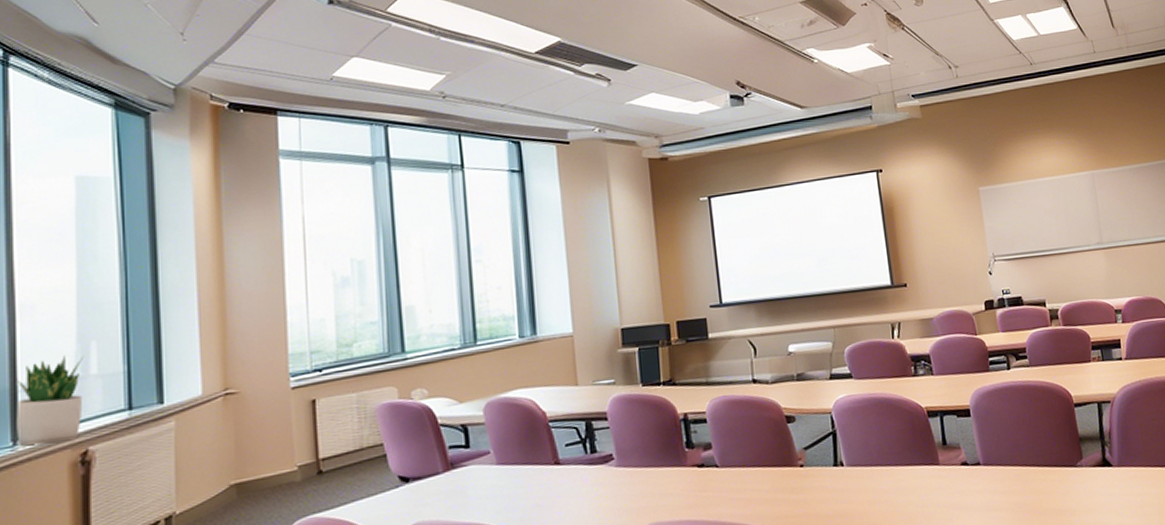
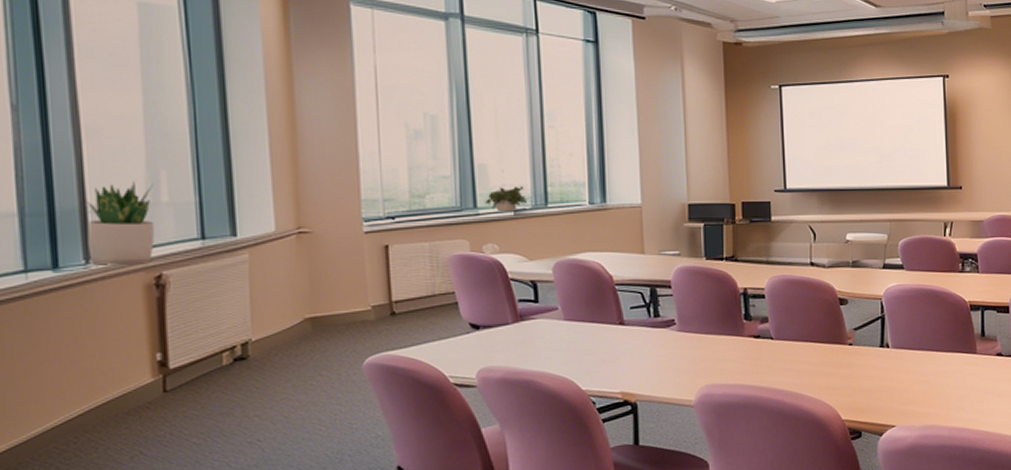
potted plant: none [412,324,457,355] -> present [484,185,528,212]

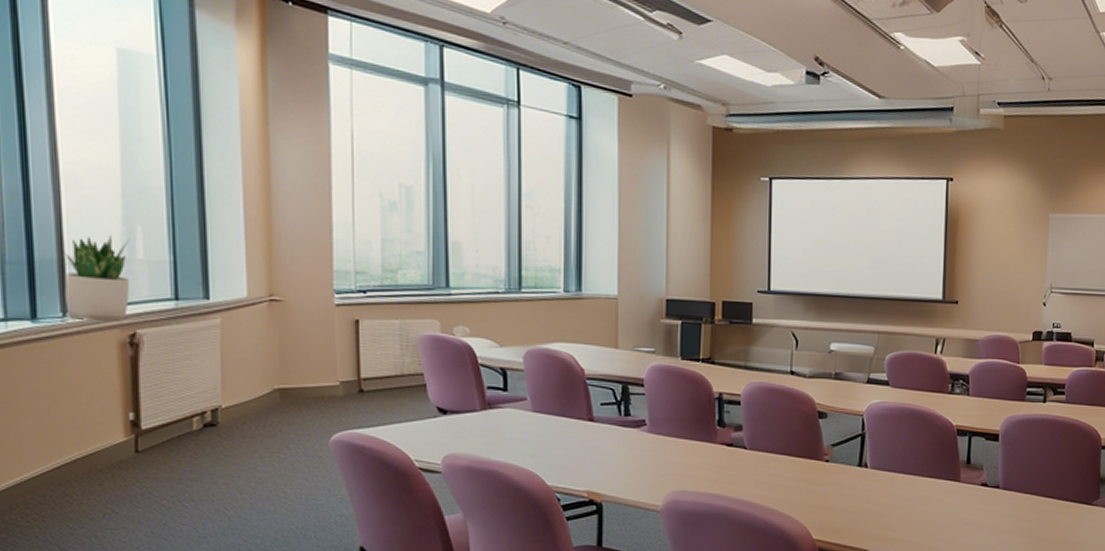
potted plant: present [484,185,528,212] -> none [456,267,501,294]

